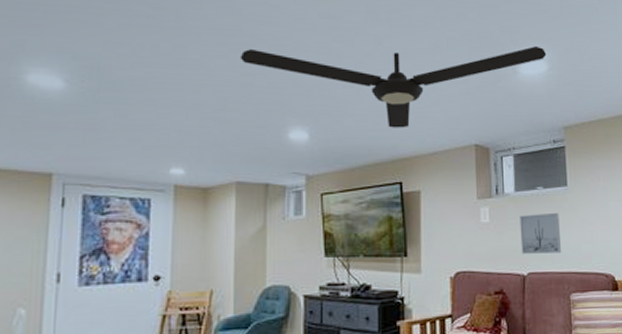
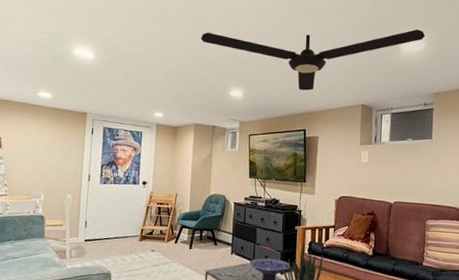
wall art: present [520,212,562,254] -> none [390,158,423,189]

